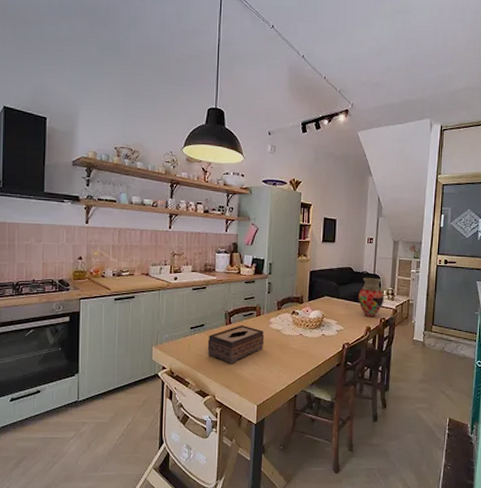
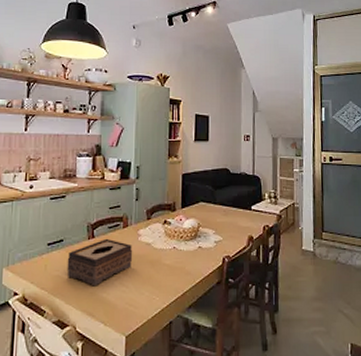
vase: present [358,277,385,318] -> none [237,179,267,225]

